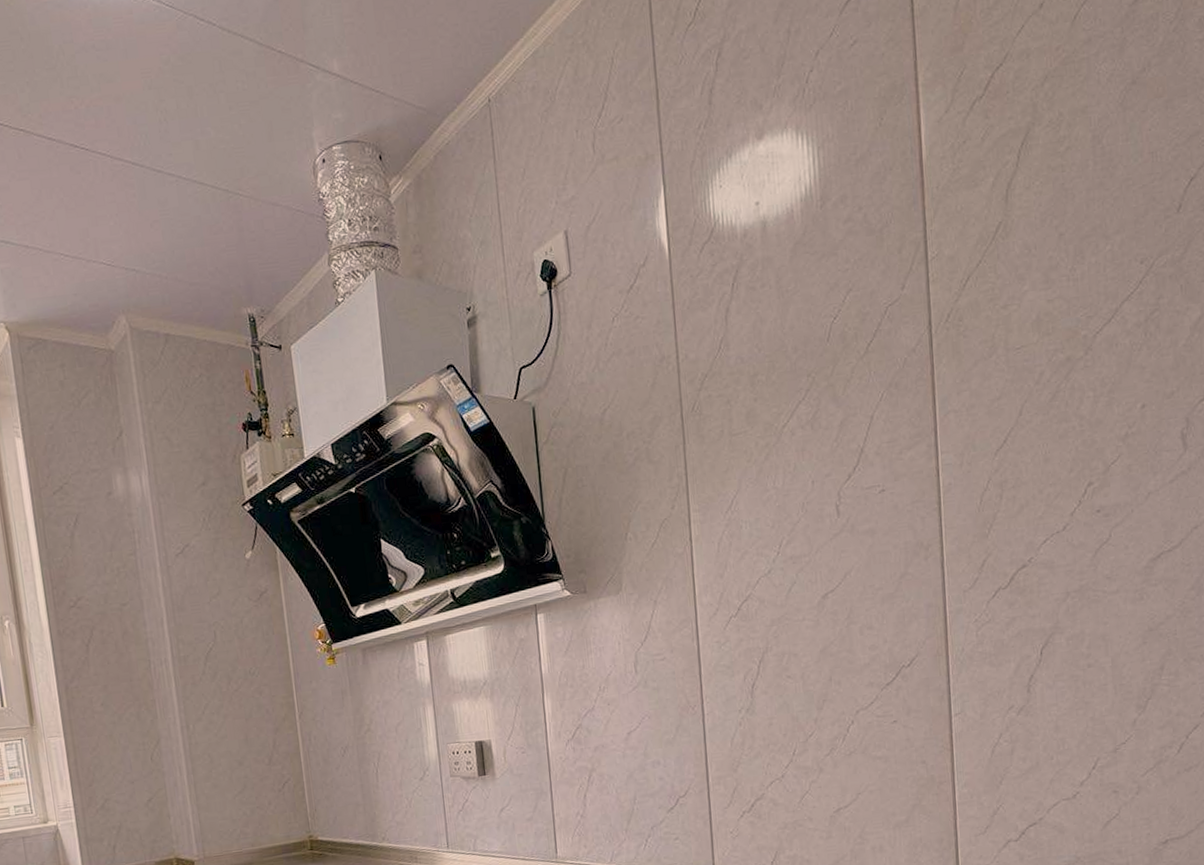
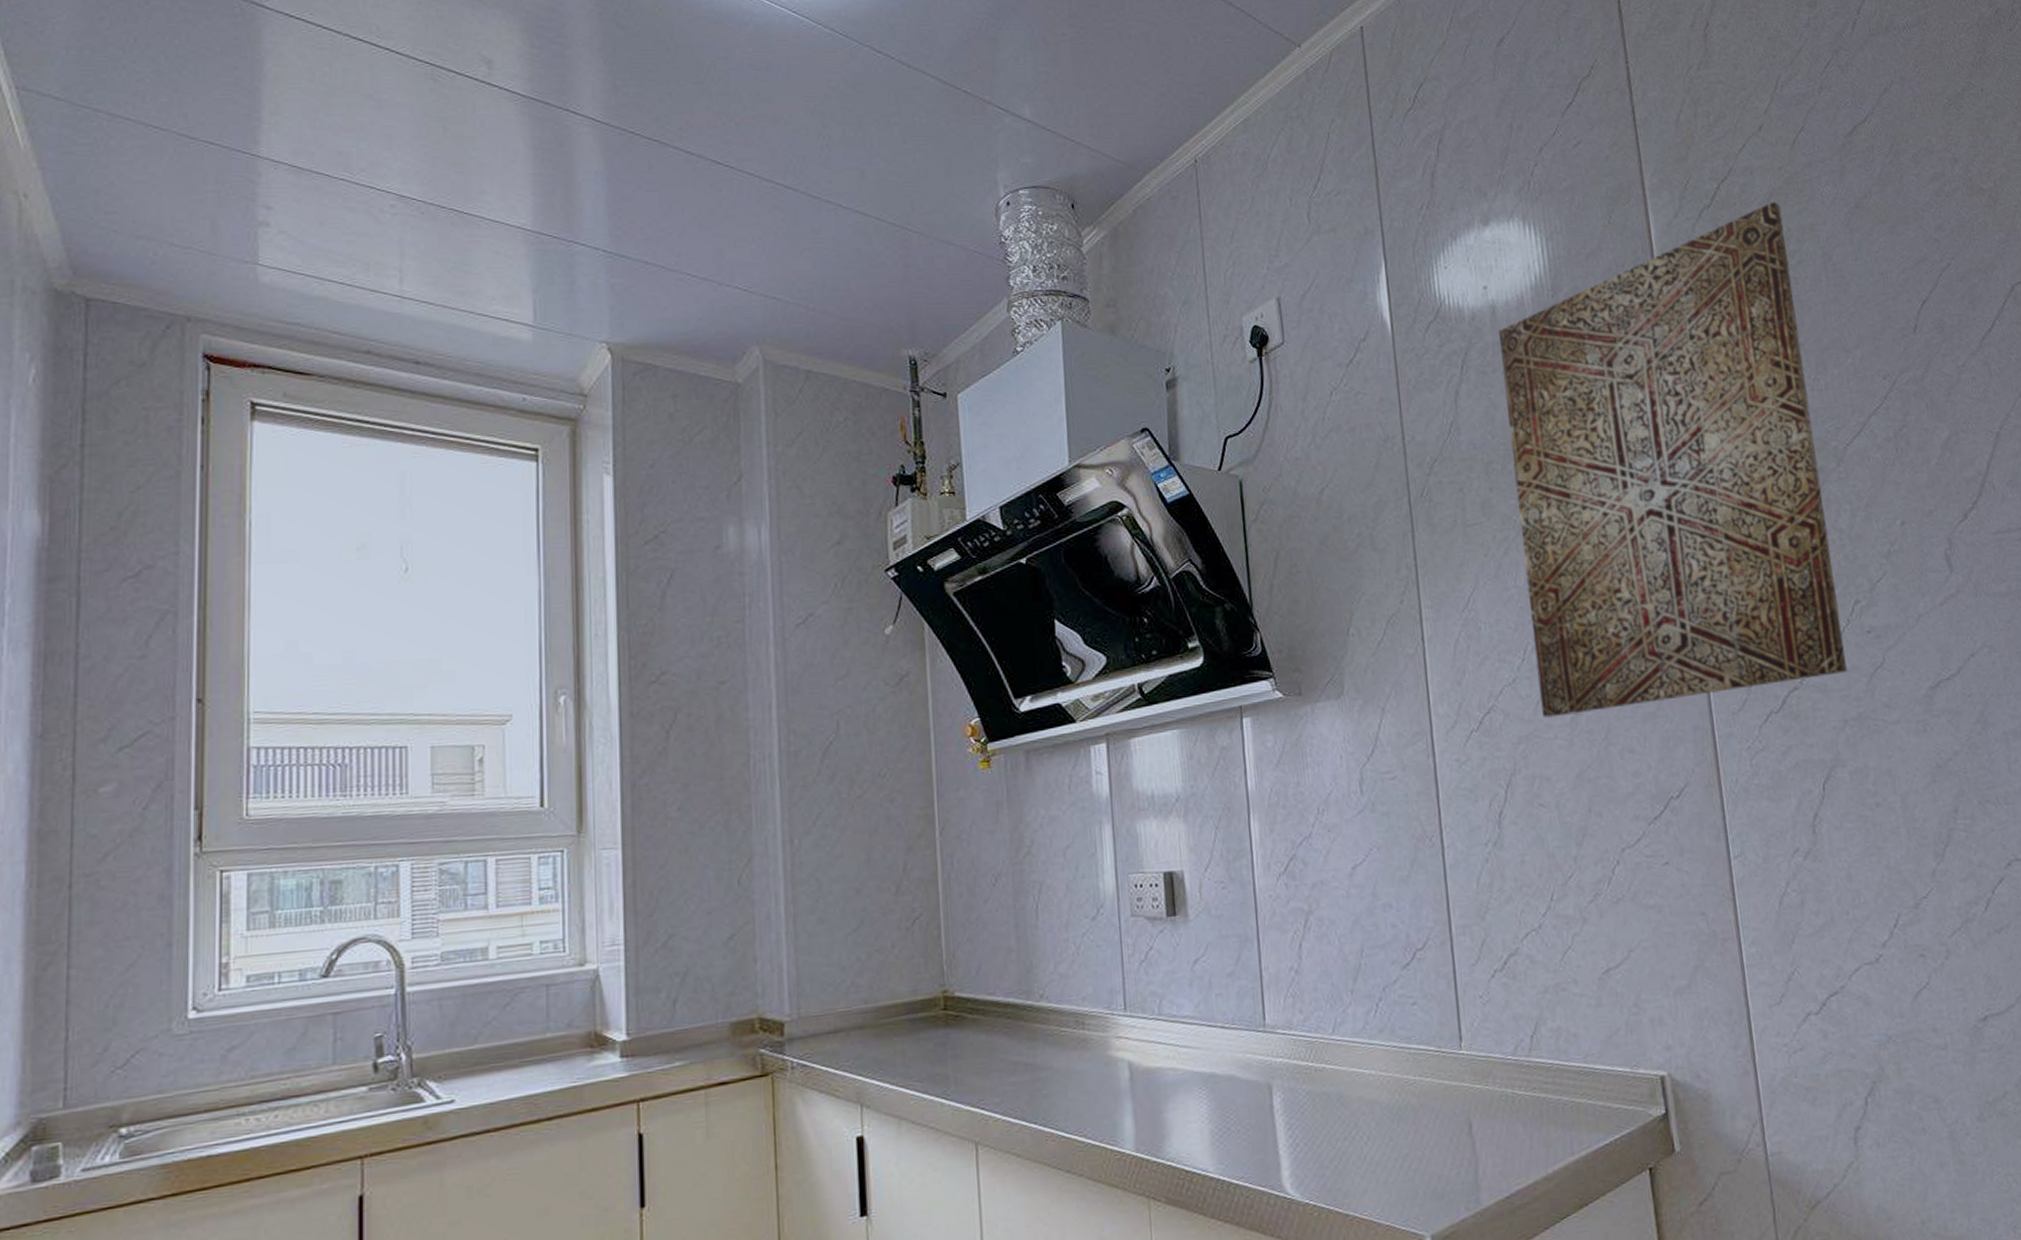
wall art: none [768,85,1075,603] -> present [1499,201,1848,718]

